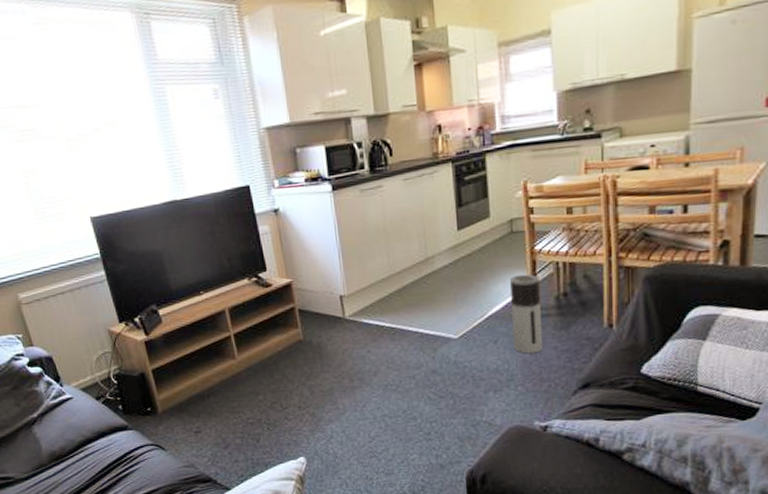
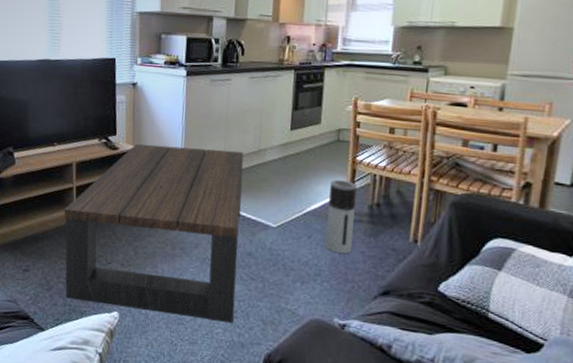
coffee table: none [226,263,428,453] -> present [64,144,244,323]

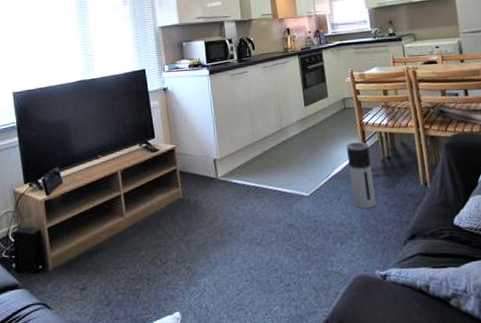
coffee table: present [64,144,244,323] -> none [115,132,288,309]

